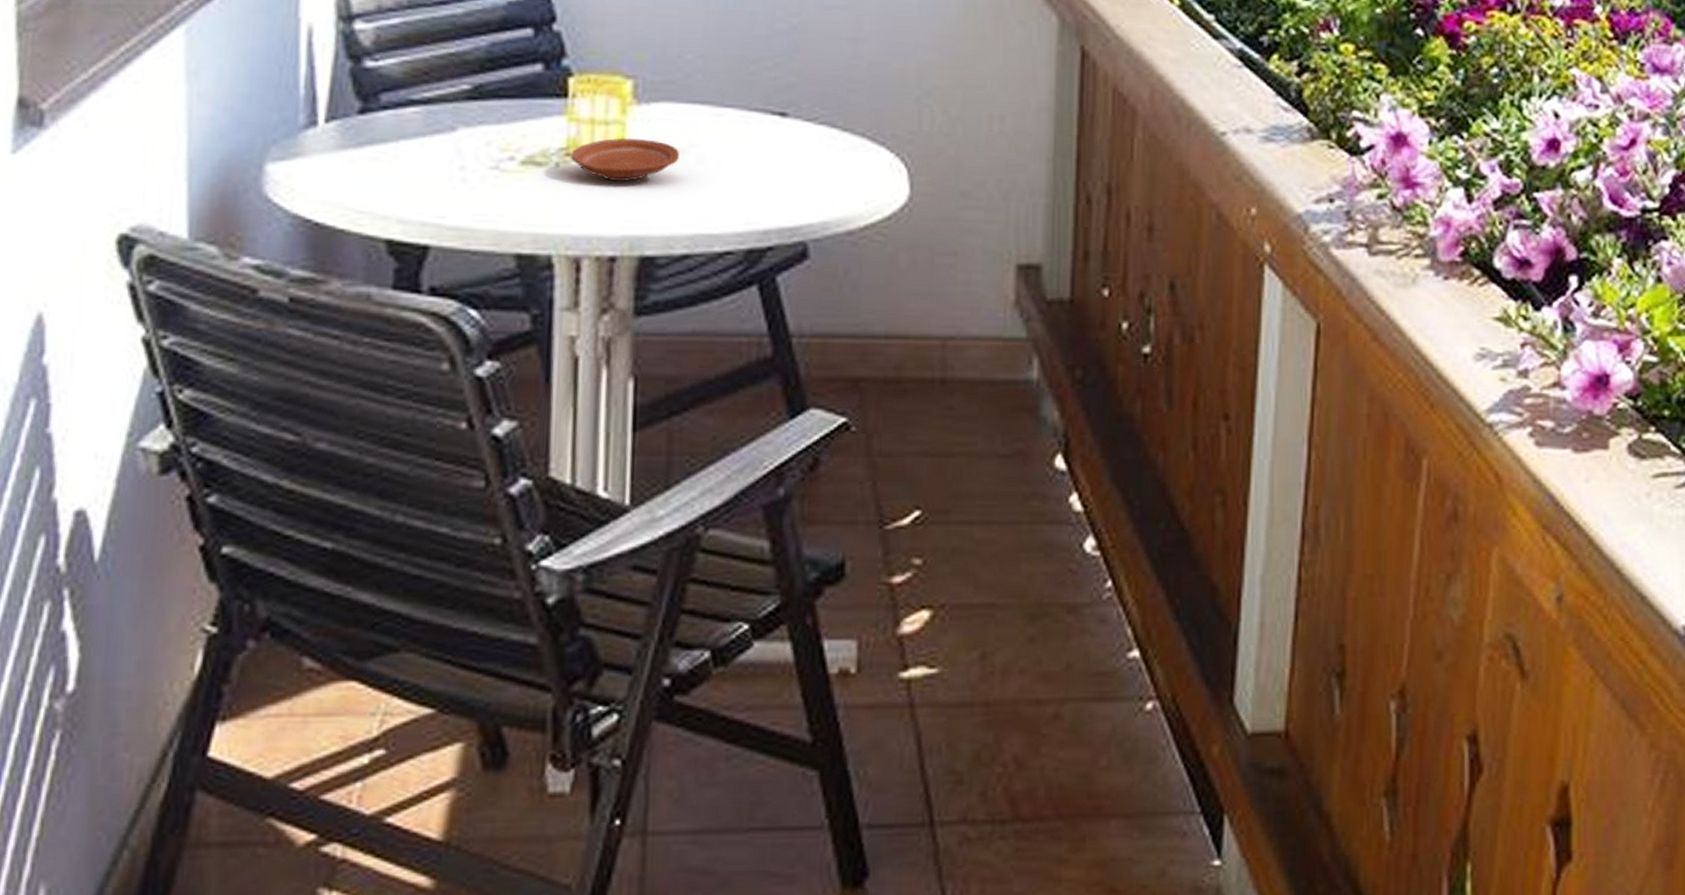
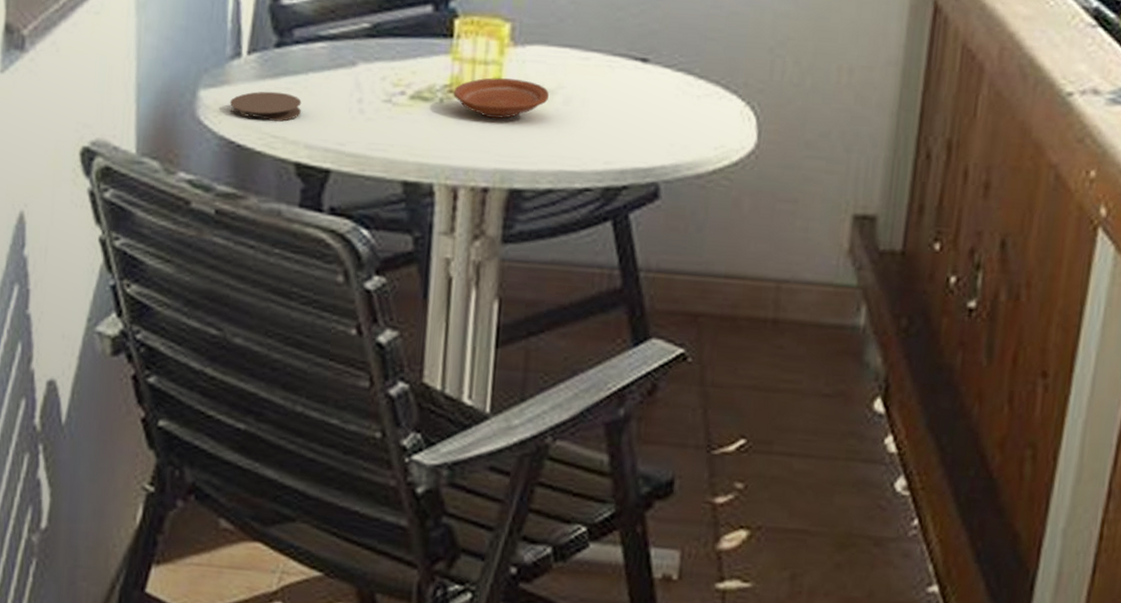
coaster: none [304,162,393,196] -> present [229,91,302,123]

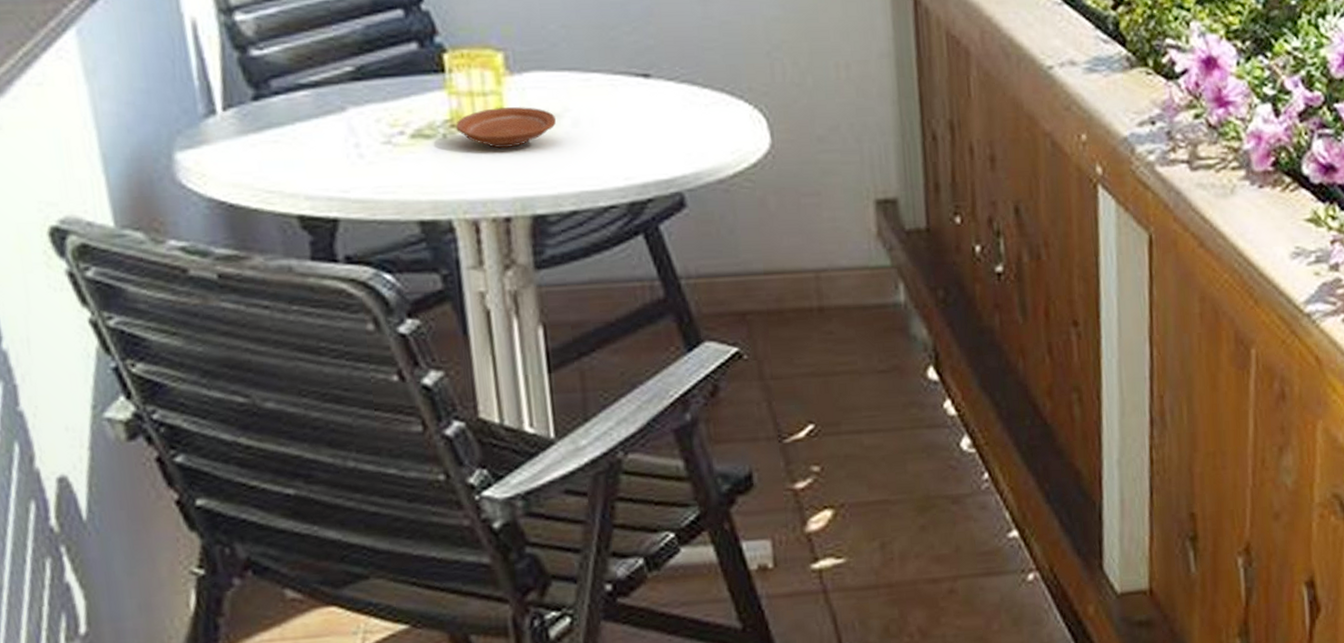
coaster: present [229,91,302,123] -> none [212,145,296,177]

